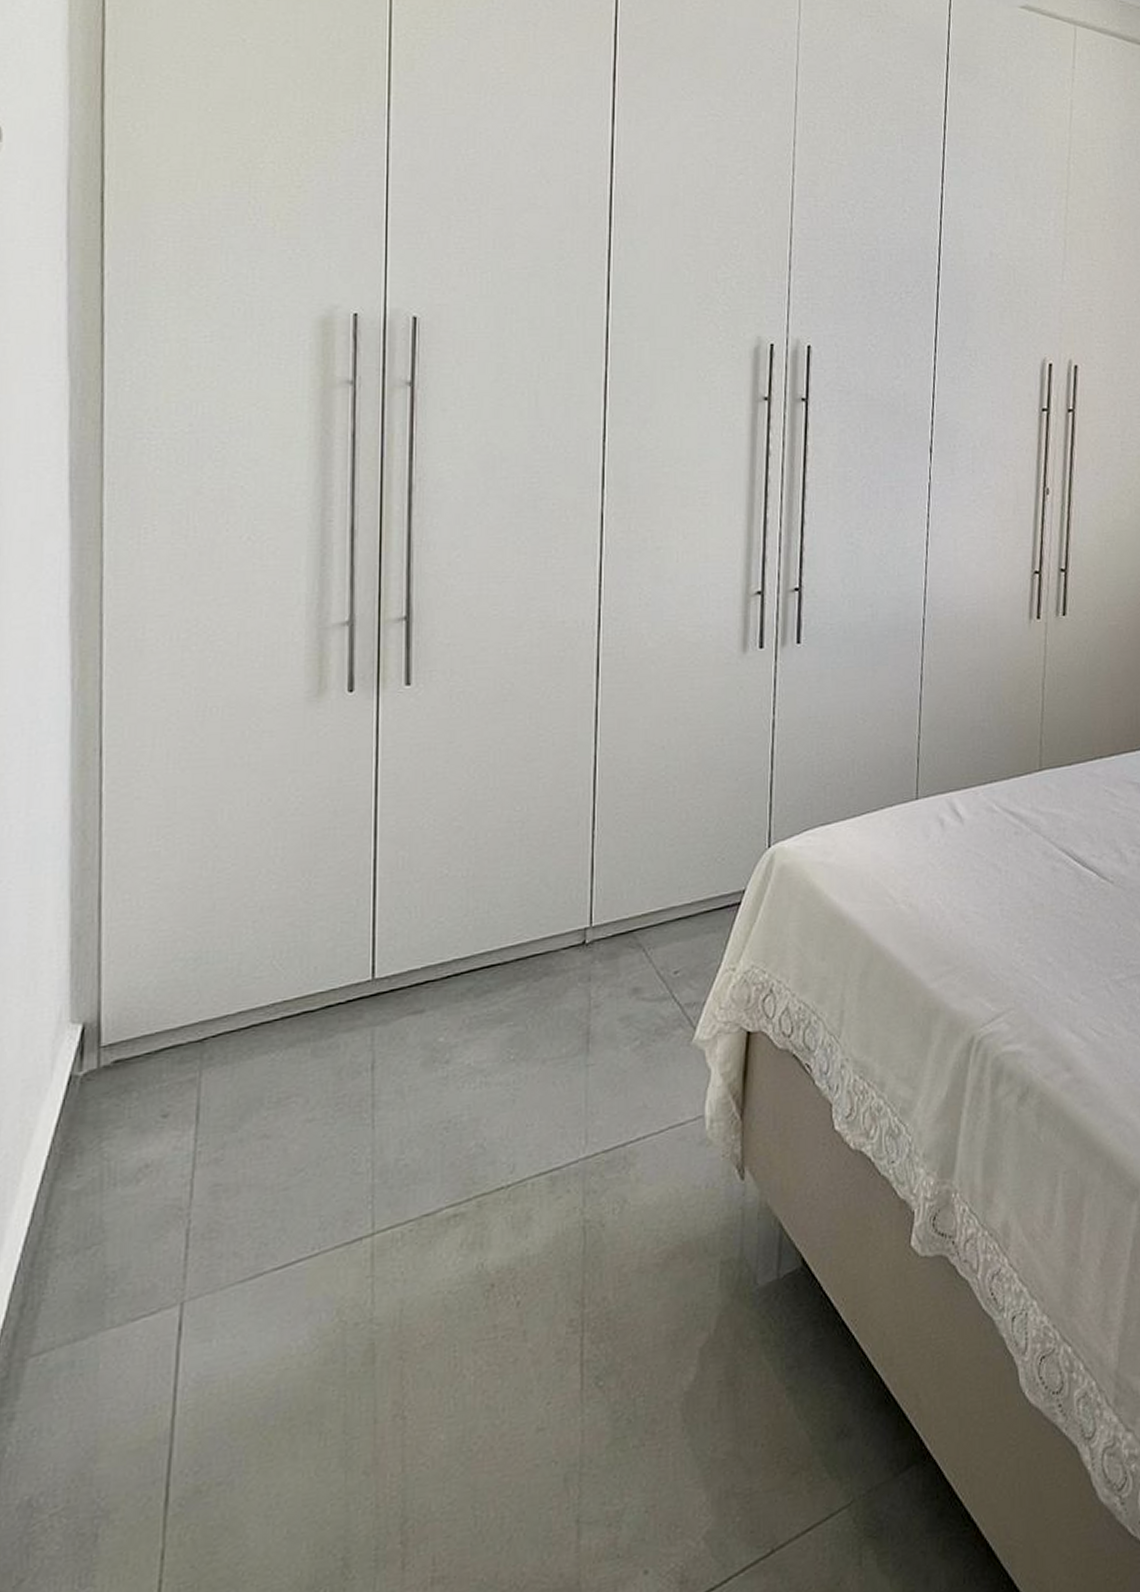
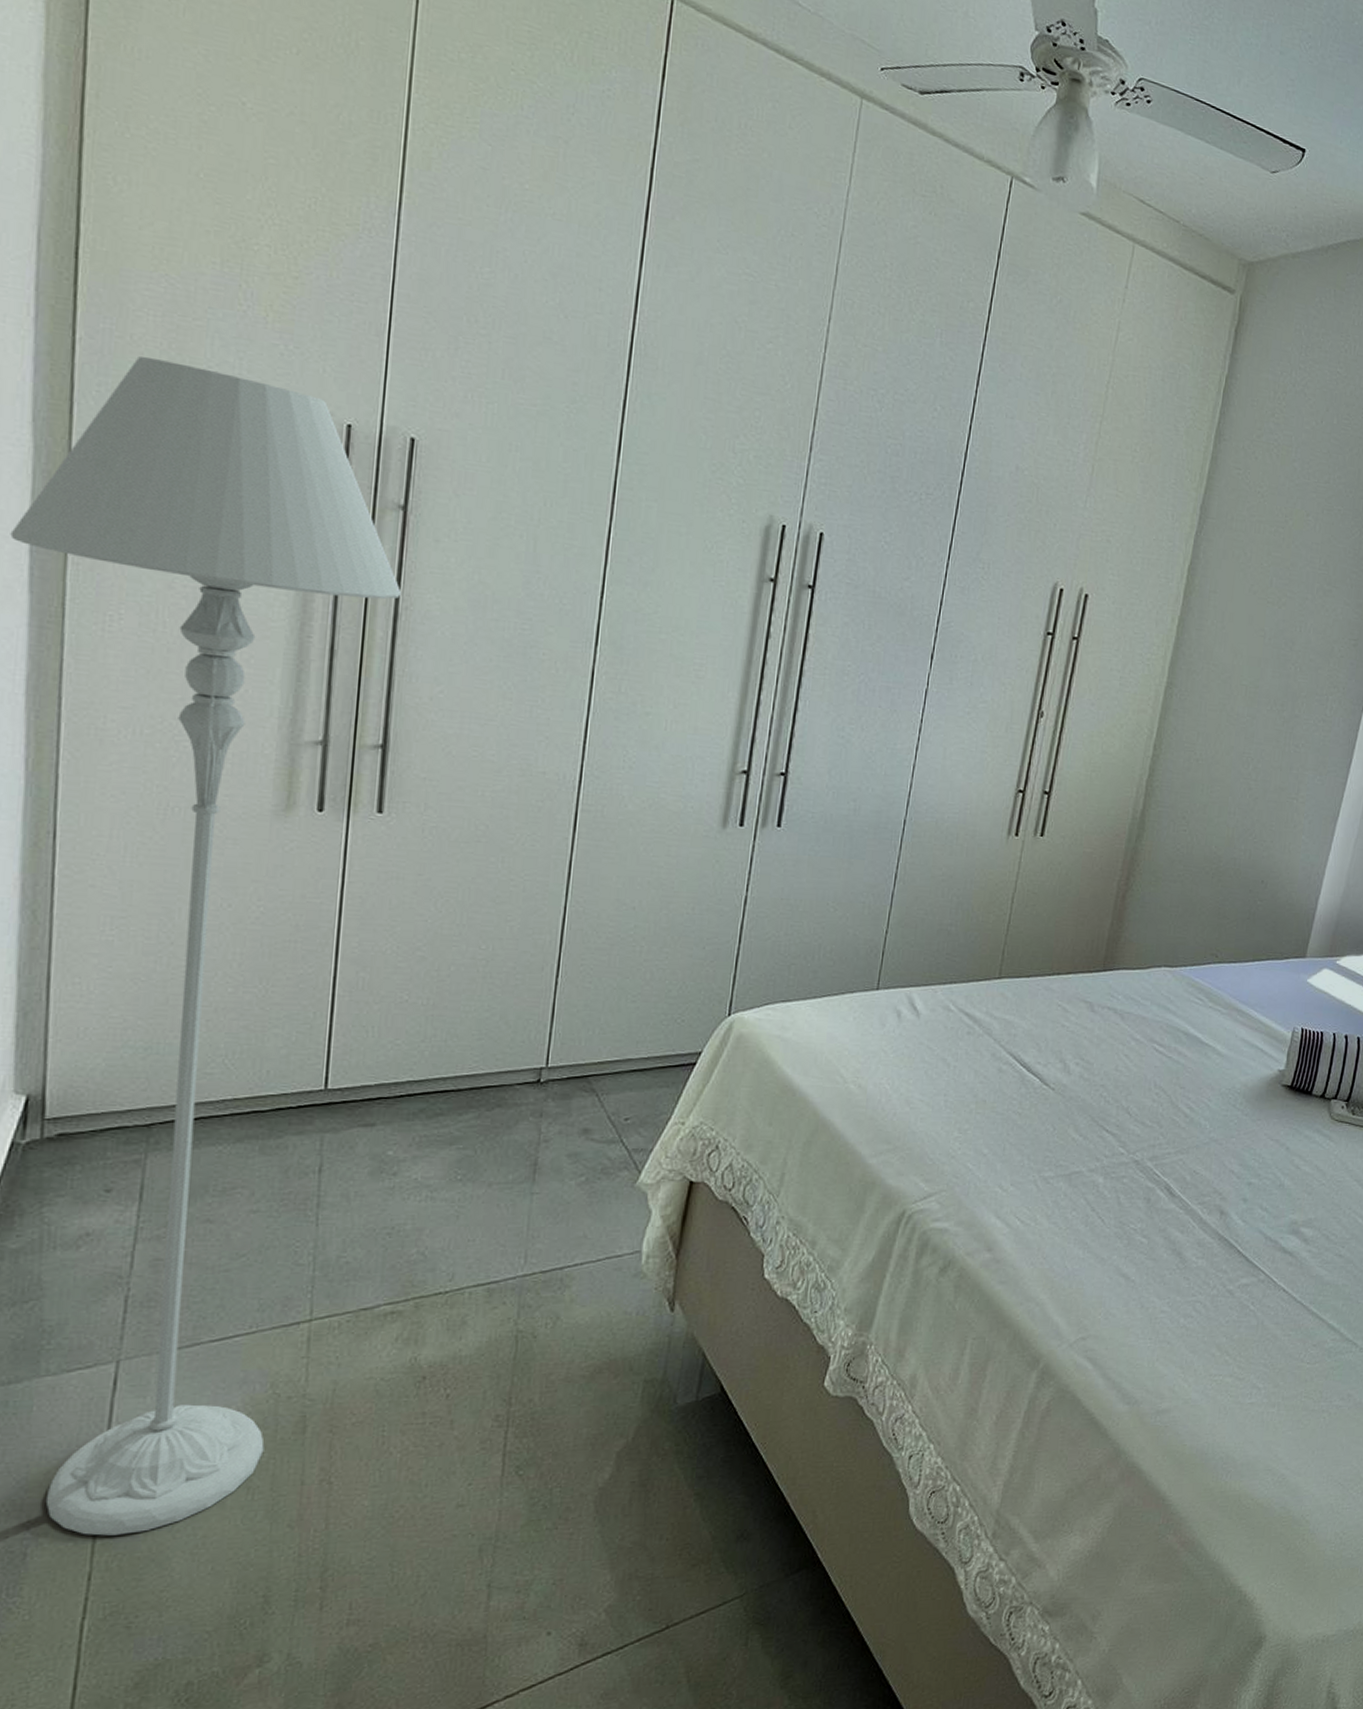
floor lamp: none [51,281,415,1507] -> present [10,356,402,1536]

